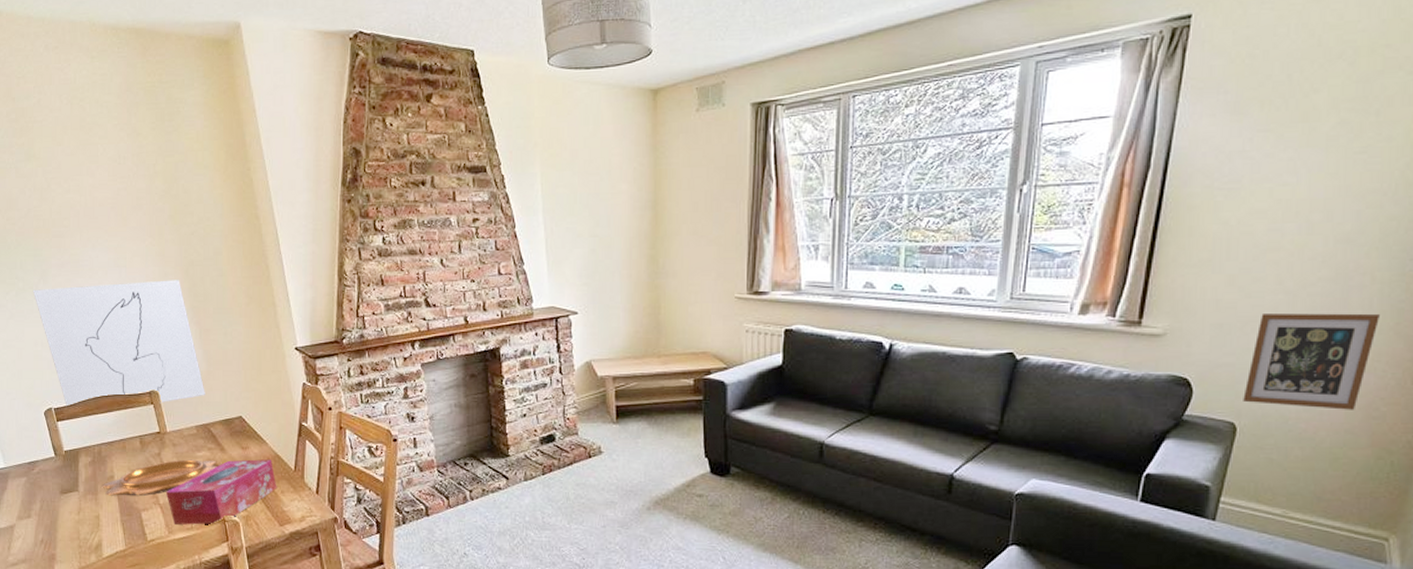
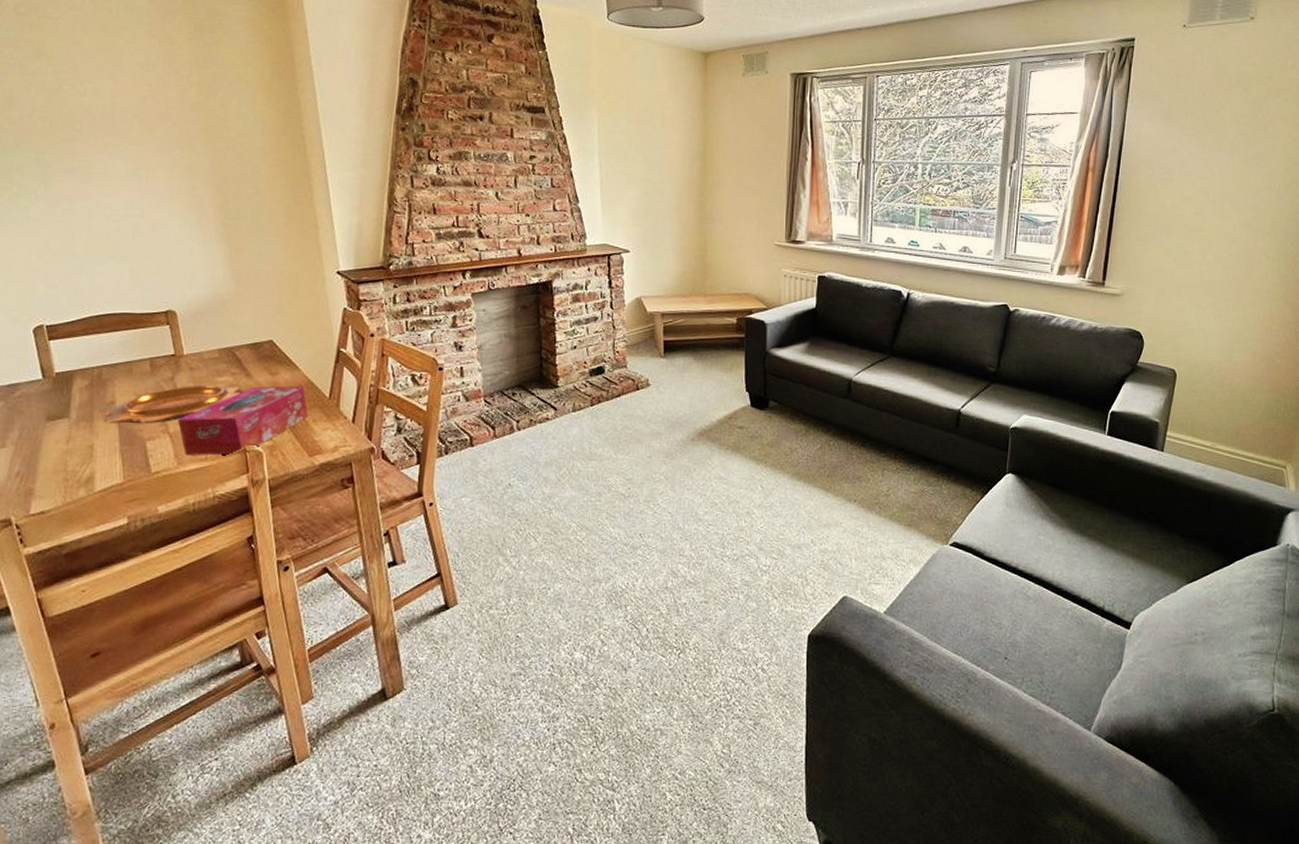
wall art: present [32,280,205,407] -> none [30,194,232,324]
picture frame: present [1243,313,1380,410] -> none [1180,281,1273,361]

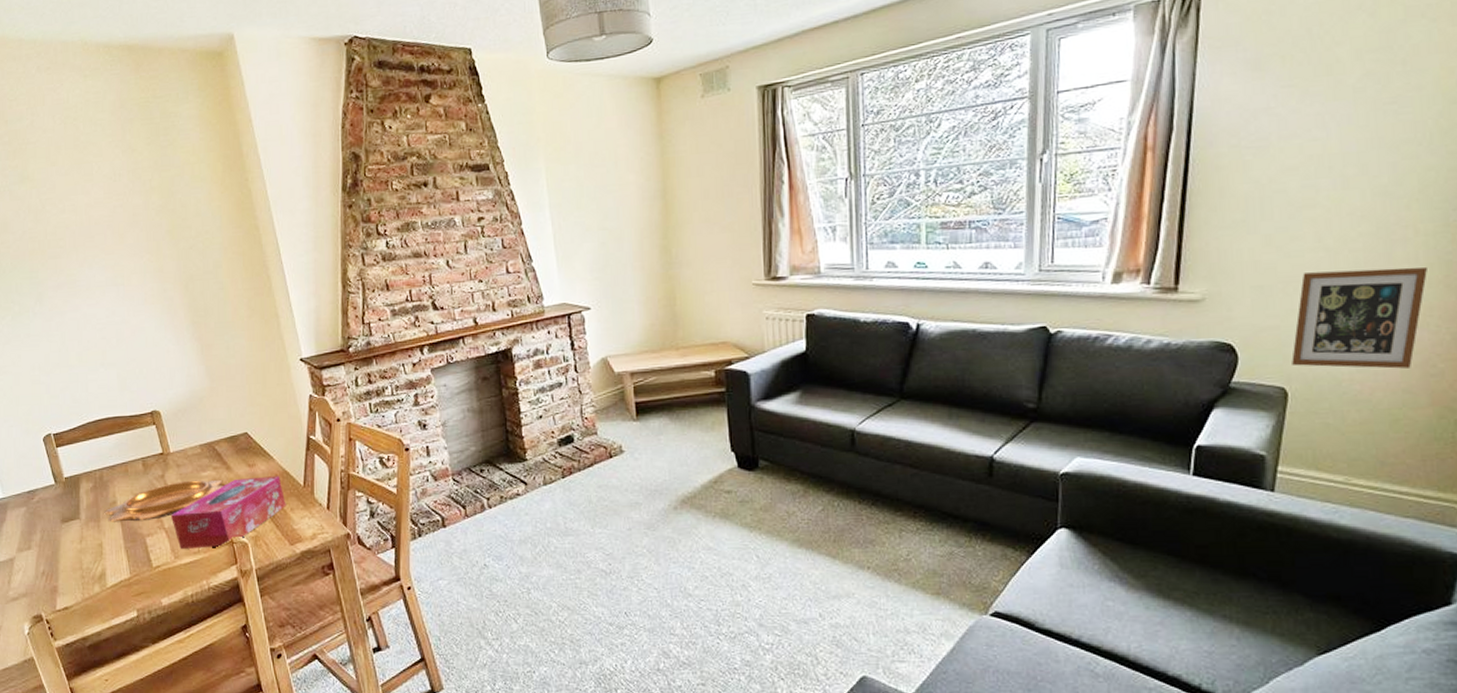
picture frame: none [1180,281,1273,361] -> present [1291,267,1427,369]

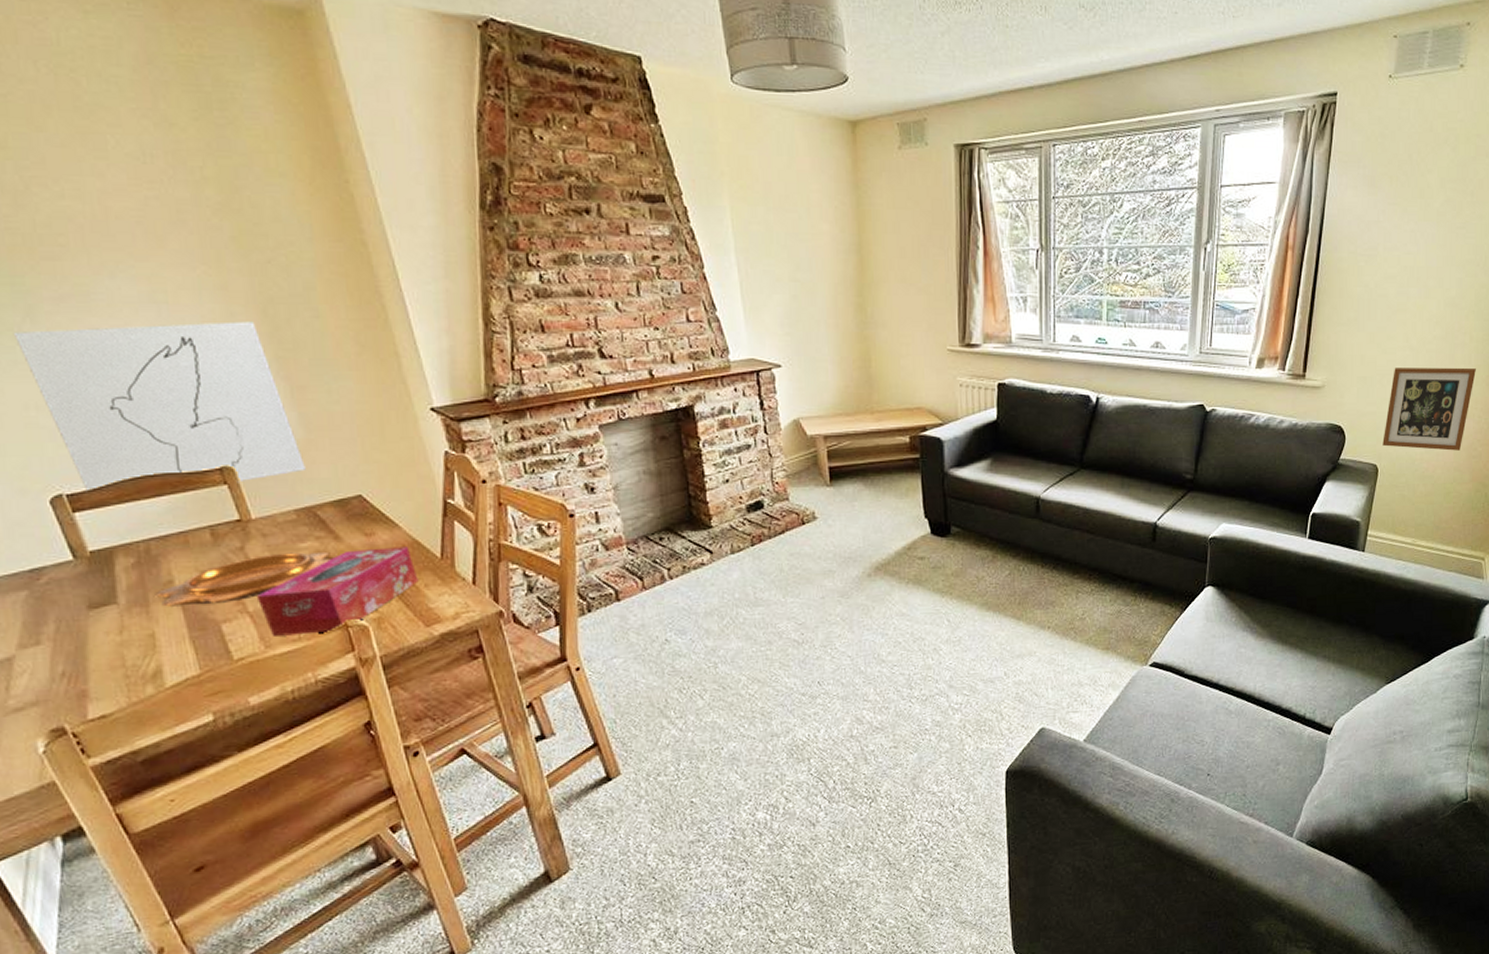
wall art: none [29,295,209,432] -> present [13,321,306,492]

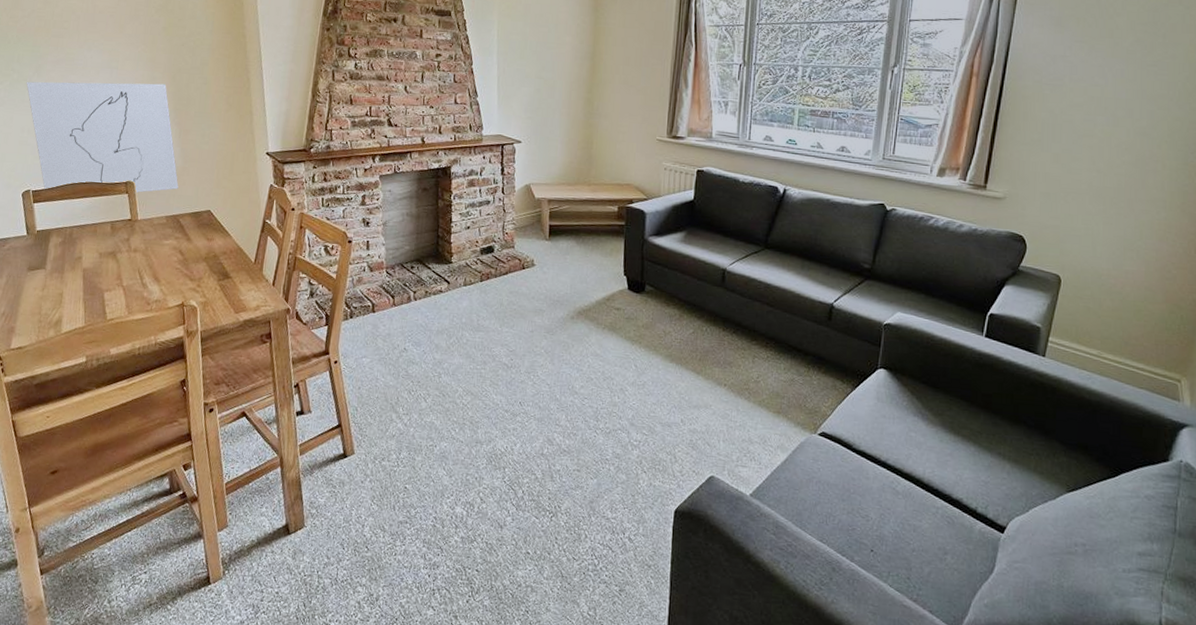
decorative bowl: present [155,551,331,607] -> none [69,246,182,277]
tissue box: present [257,547,419,636] -> none [130,249,237,308]
picture frame: present [1382,367,1476,451] -> none [1066,187,1169,271]

